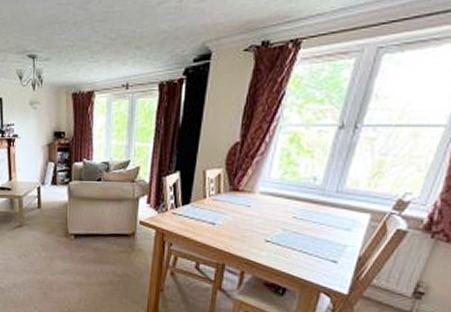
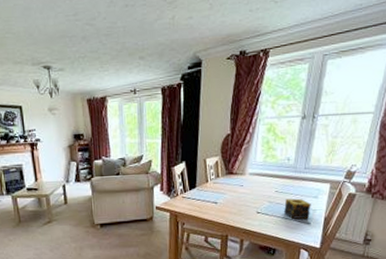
candle: none [302,228,341,257] -> present [284,198,311,220]

